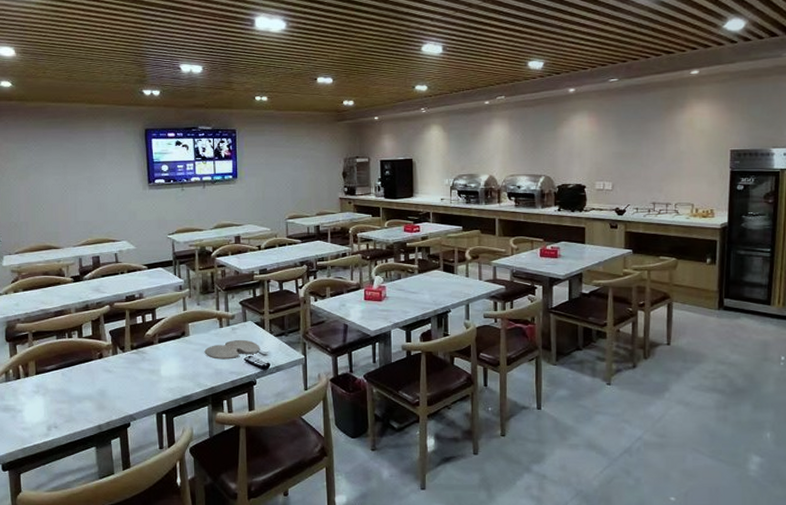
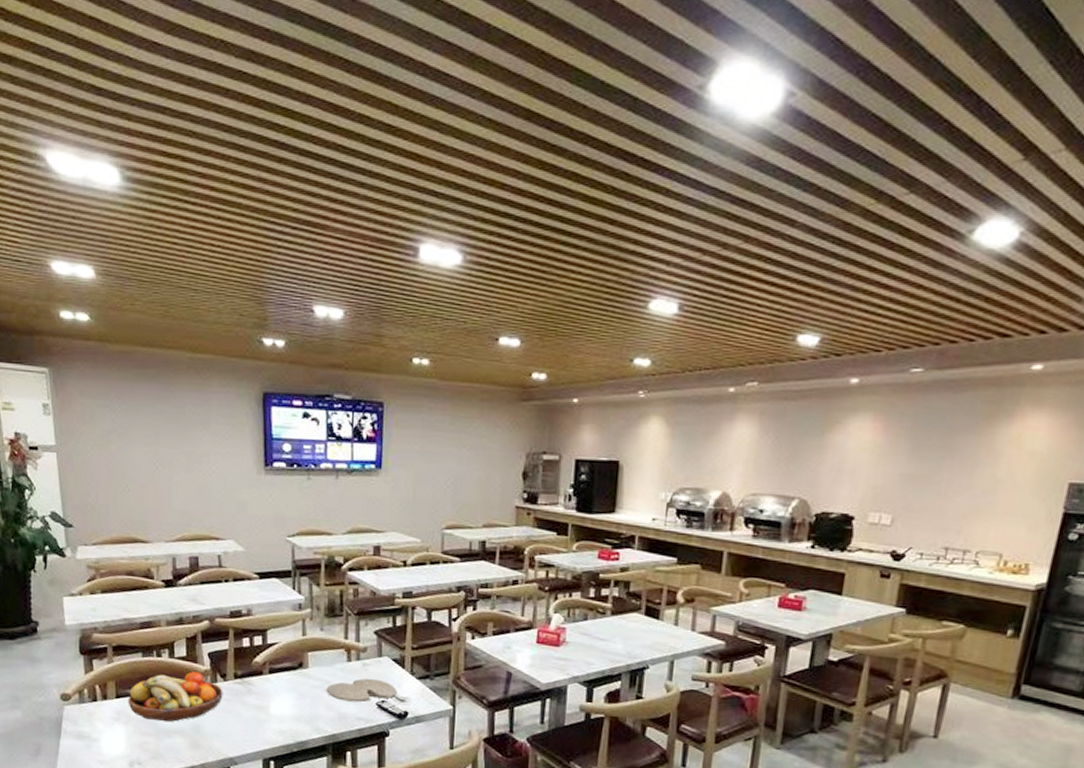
fruit bowl: none [45,347,123,391] -> present [128,671,223,722]

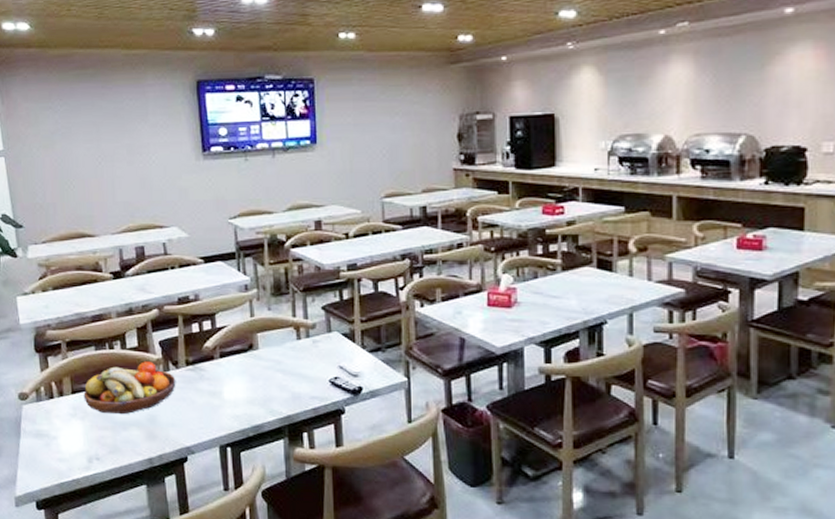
paint palette: present [326,678,397,703] -> none [278,355,350,381]

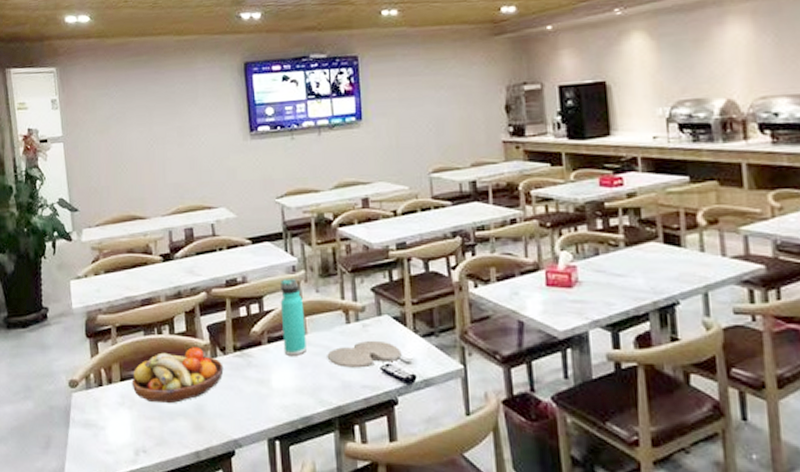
thermos bottle: none [232,297,258,369] -> present [280,279,306,356]
paint palette: none [278,355,350,381] -> present [327,340,402,368]

